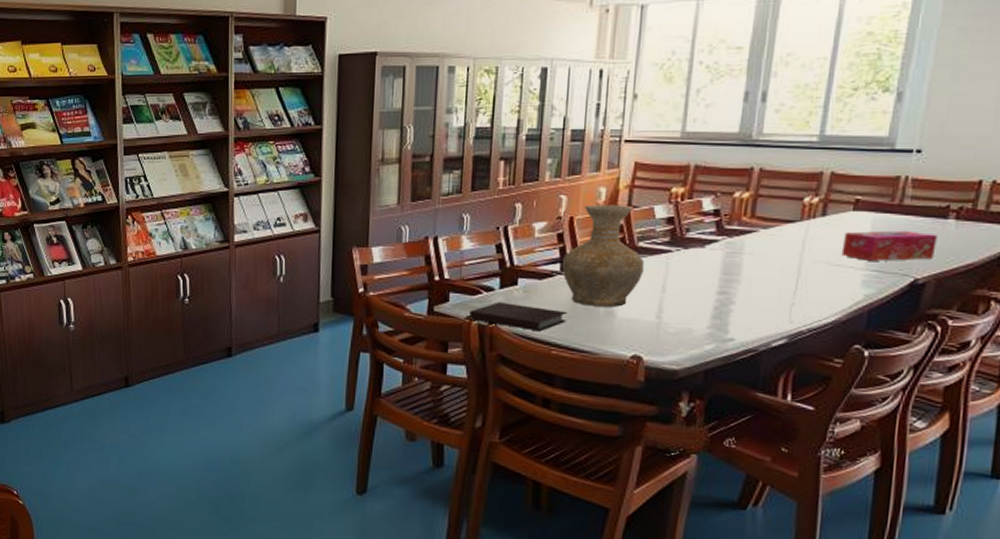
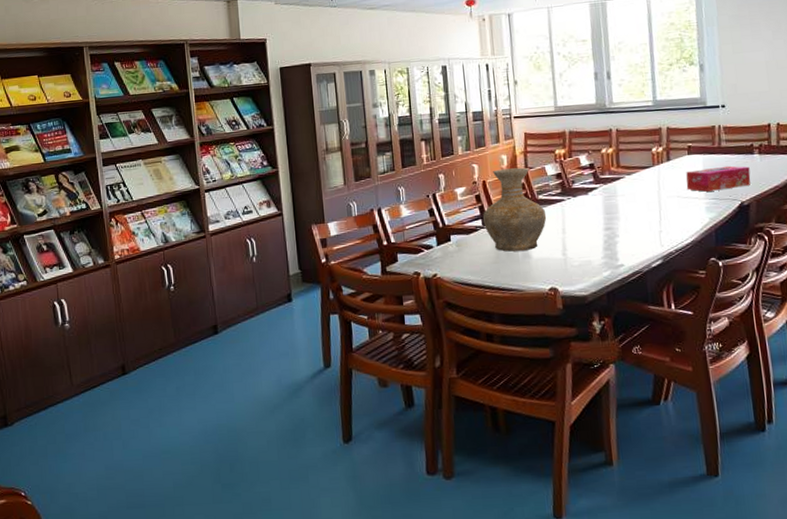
notebook: present [469,302,568,332] -> none [416,256,495,278]

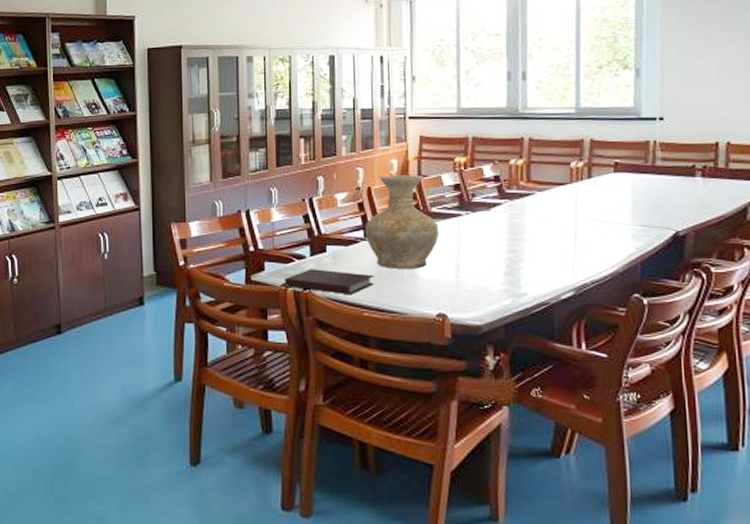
notebook: none [416,256,495,278] -> present [285,269,375,295]
tissue box: present [686,165,751,192] -> none [609,188,690,216]

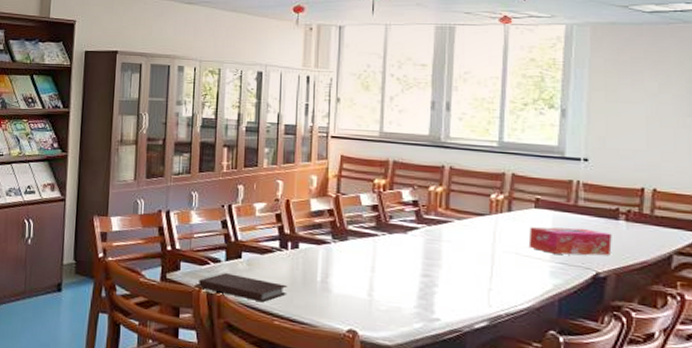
vase: present [365,175,440,269] -> none [280,190,355,284]
tissue box: none [609,188,690,216] -> present [528,227,612,256]

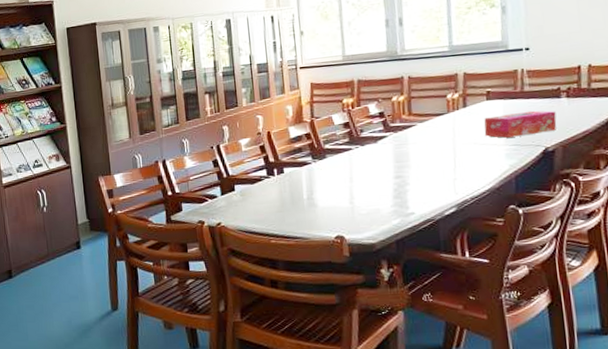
notebook: present [199,273,288,303] -> none [200,206,279,227]

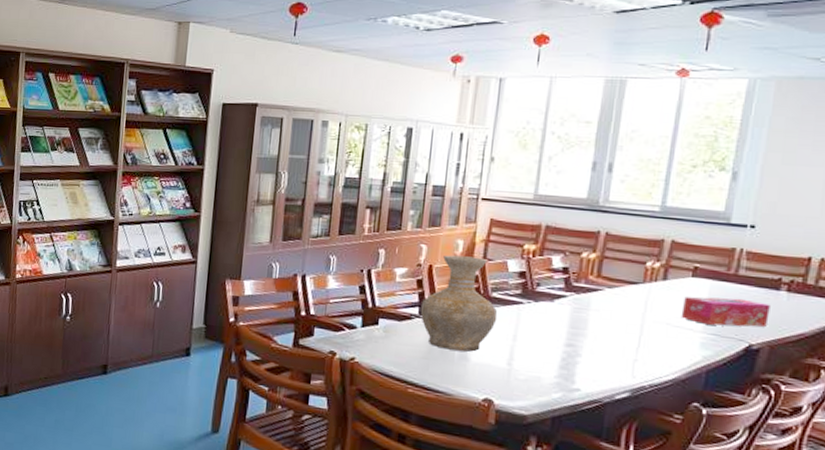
vase: none [267,117,334,201] -> present [420,255,498,352]

